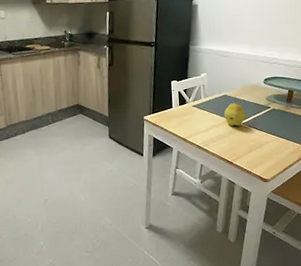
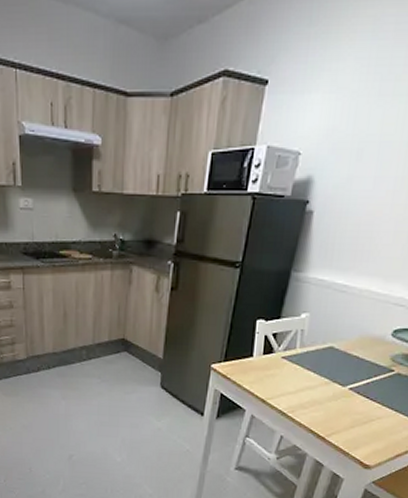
fruit: present [224,102,246,127] -> none [324,358,357,392]

